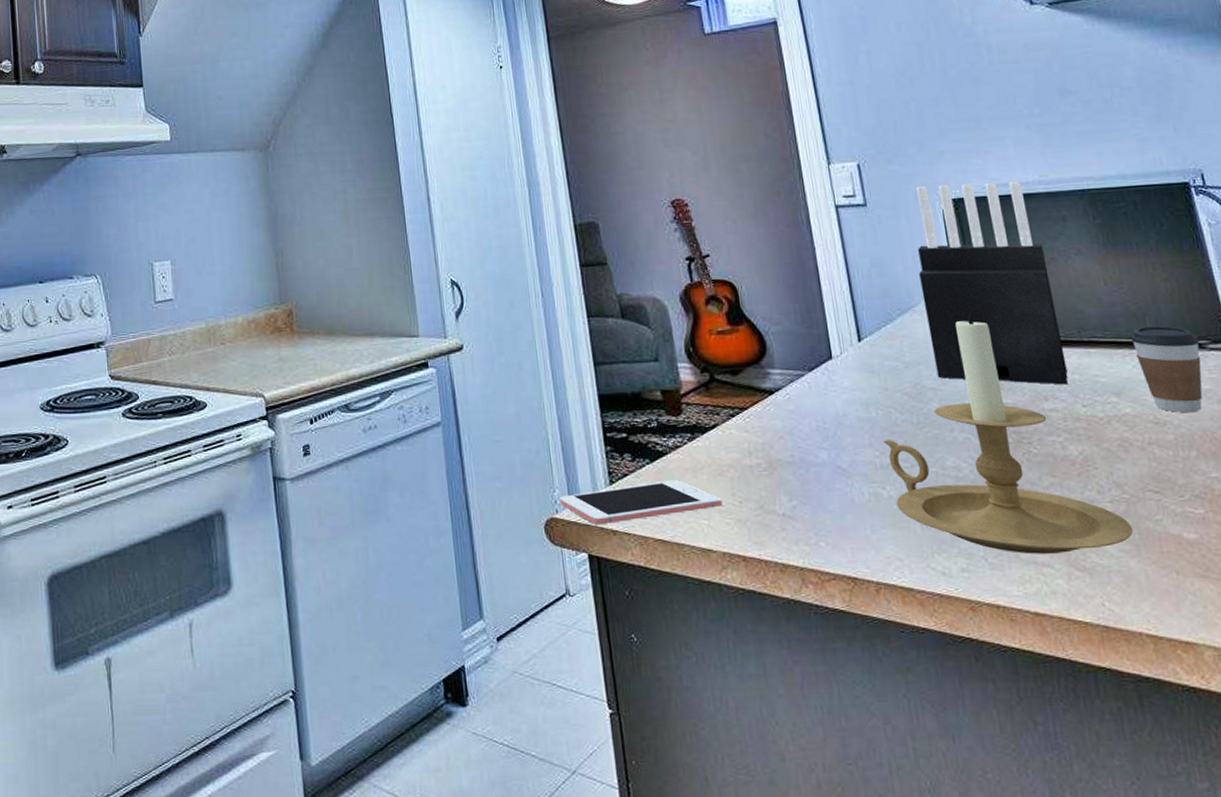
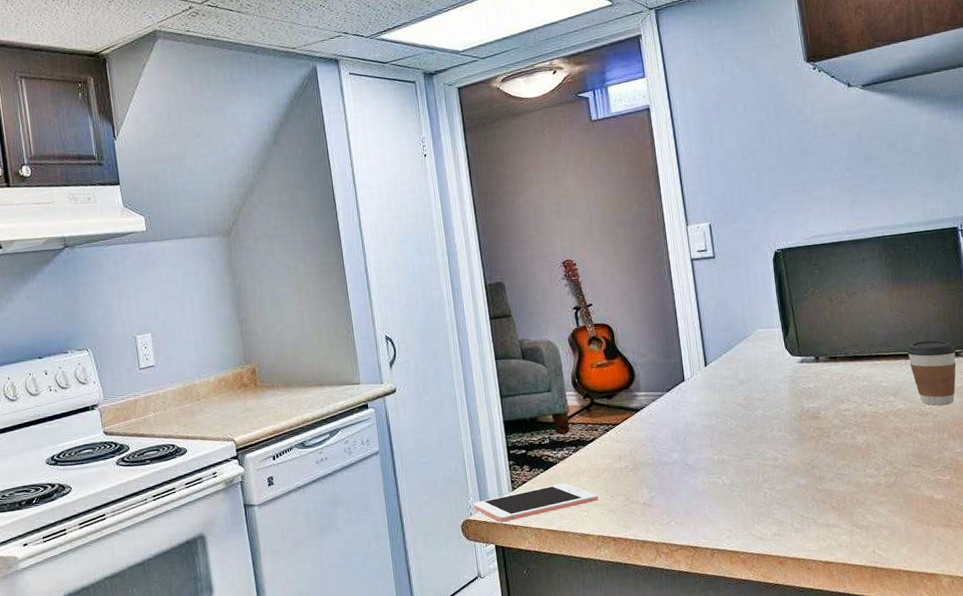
candle holder: present [883,312,1133,554] -> none [721,338,899,519]
knife block: present [916,181,1068,385] -> none [752,232,860,391]

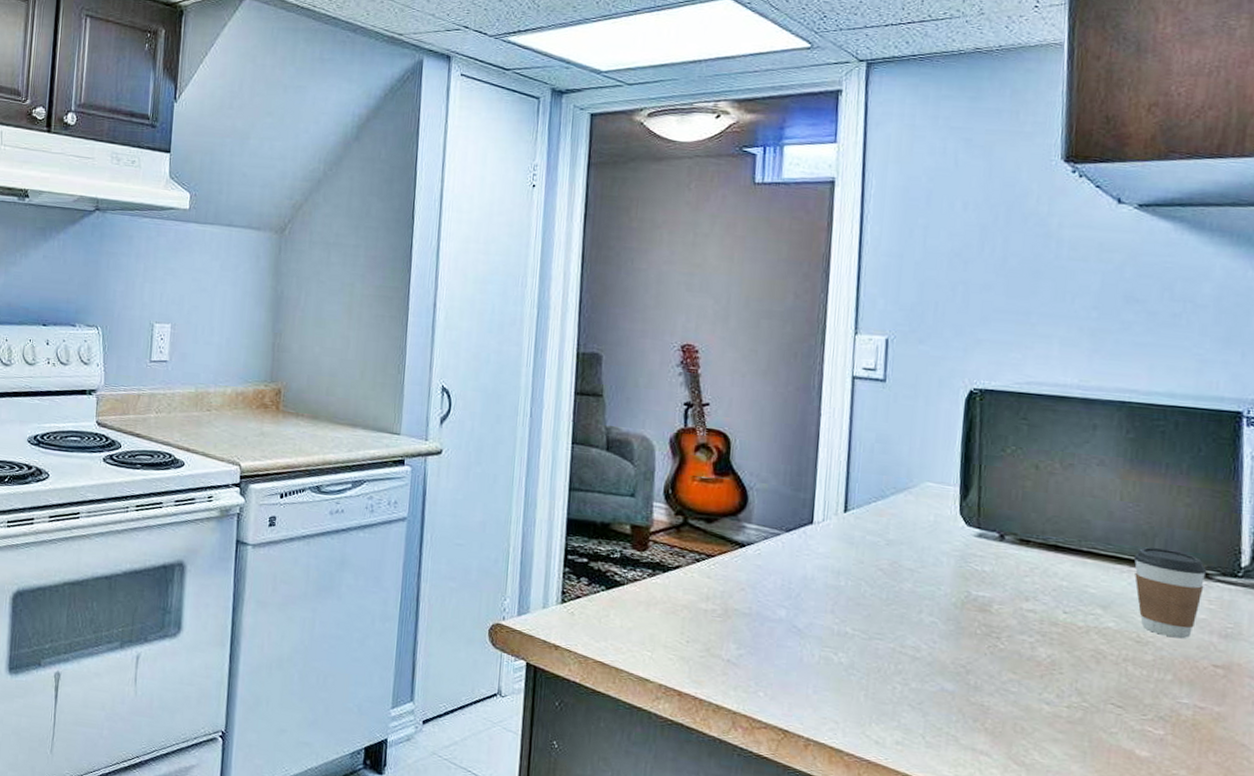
cell phone: present [473,483,599,523] -> none [508,605,670,643]

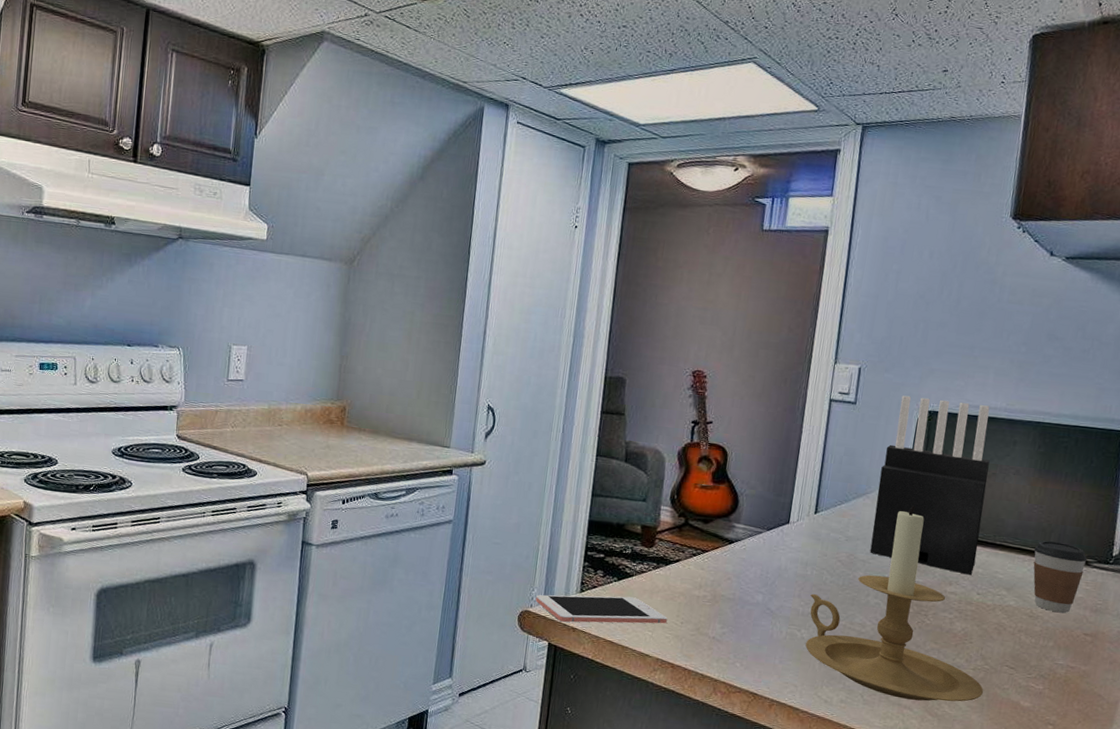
cell phone: none [508,605,670,643] -> present [535,594,668,624]
candle holder: none [845,503,1085,748] -> present [805,506,984,702]
knife block: none [918,371,1064,589] -> present [870,395,990,575]

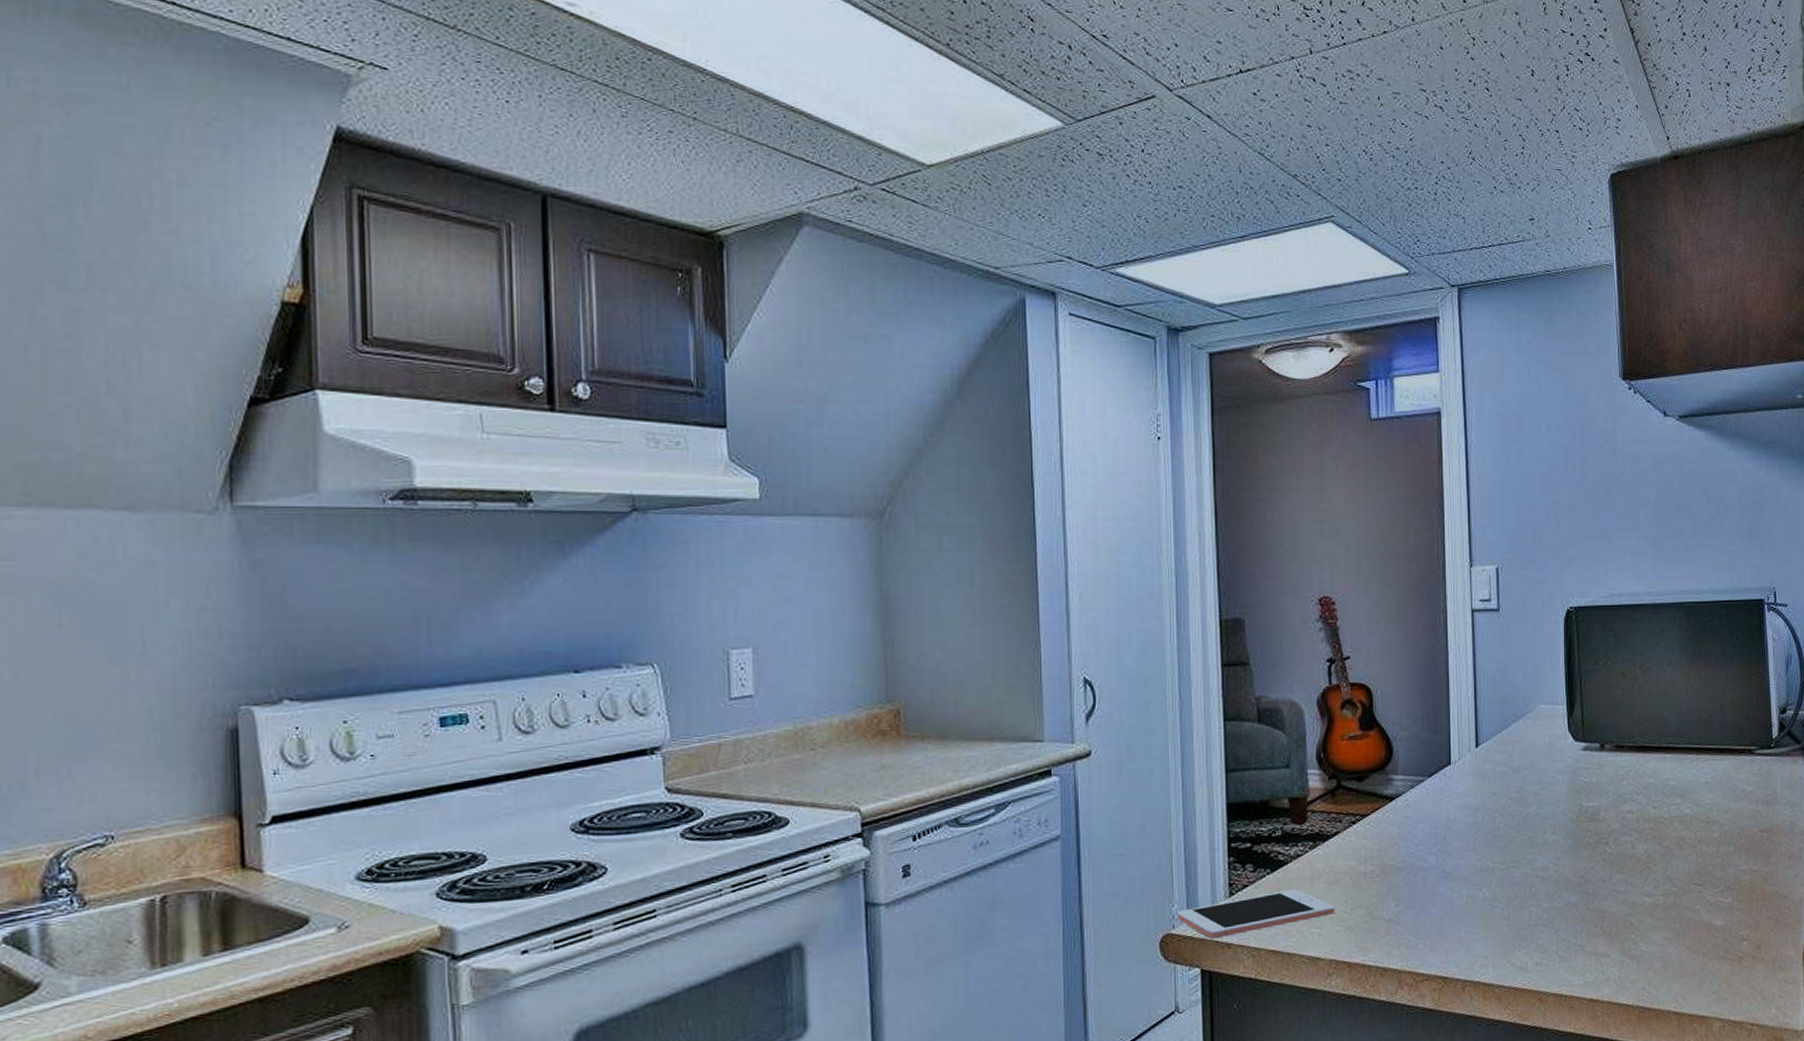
candle holder: present [805,506,984,702] -> none [1486,719,1676,946]
knife block: present [870,395,990,575] -> none [1536,592,1646,788]
coffee cup: present [1033,540,1088,614] -> none [1699,733,1750,813]

